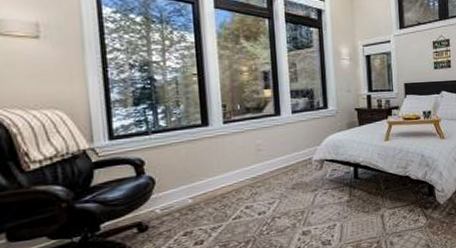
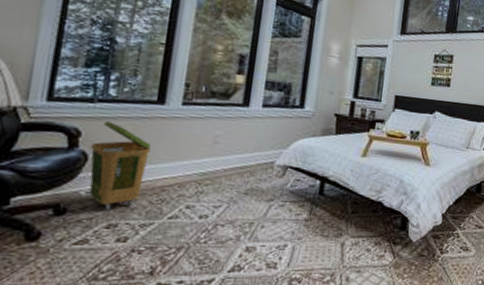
laundry basket: none [154,148,205,222] -> present [89,121,151,211]

